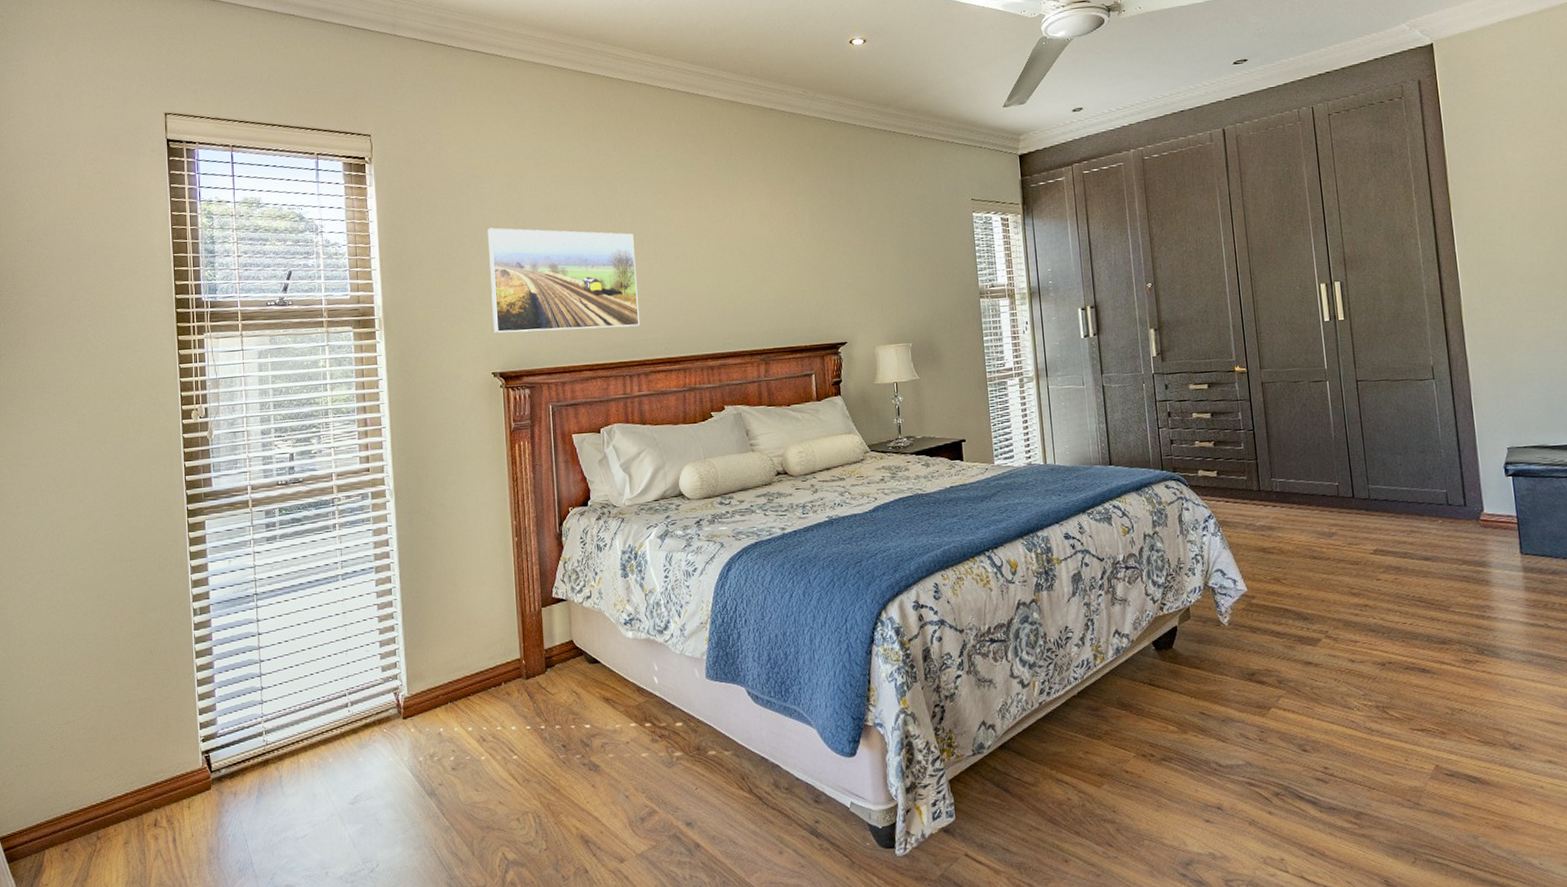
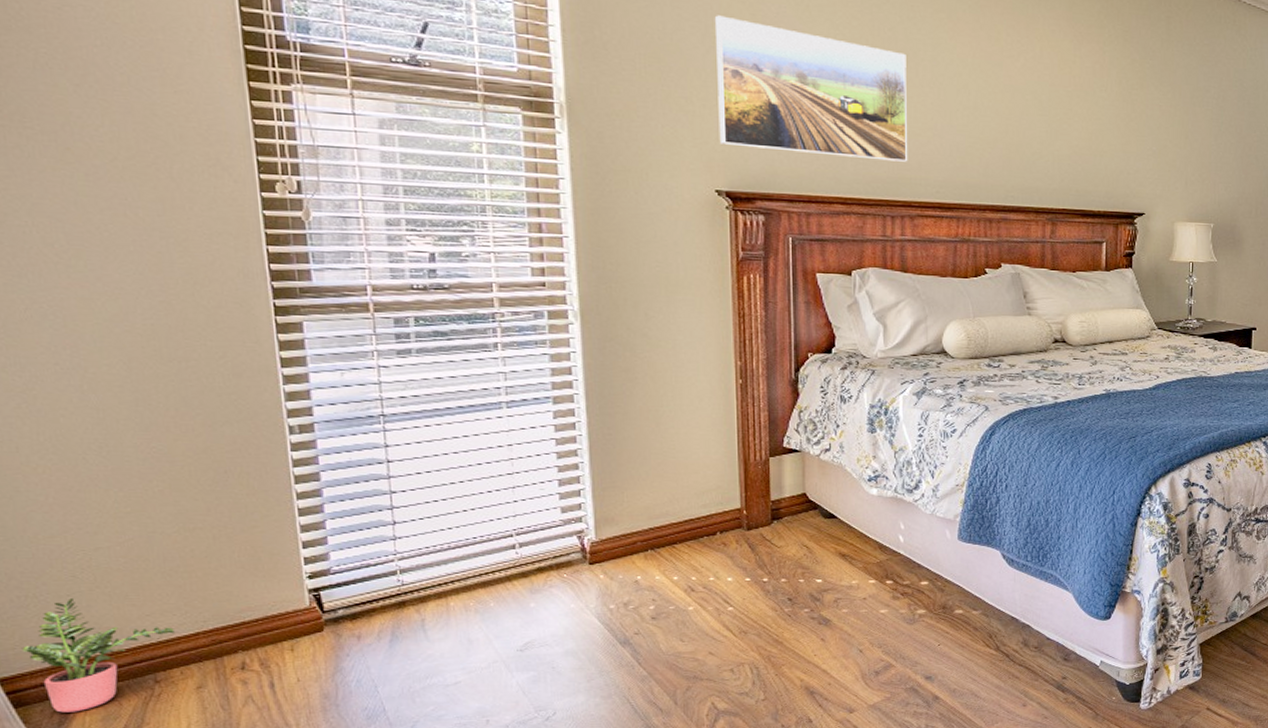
potted plant: none [16,766,112,867] -> present [22,599,175,713]

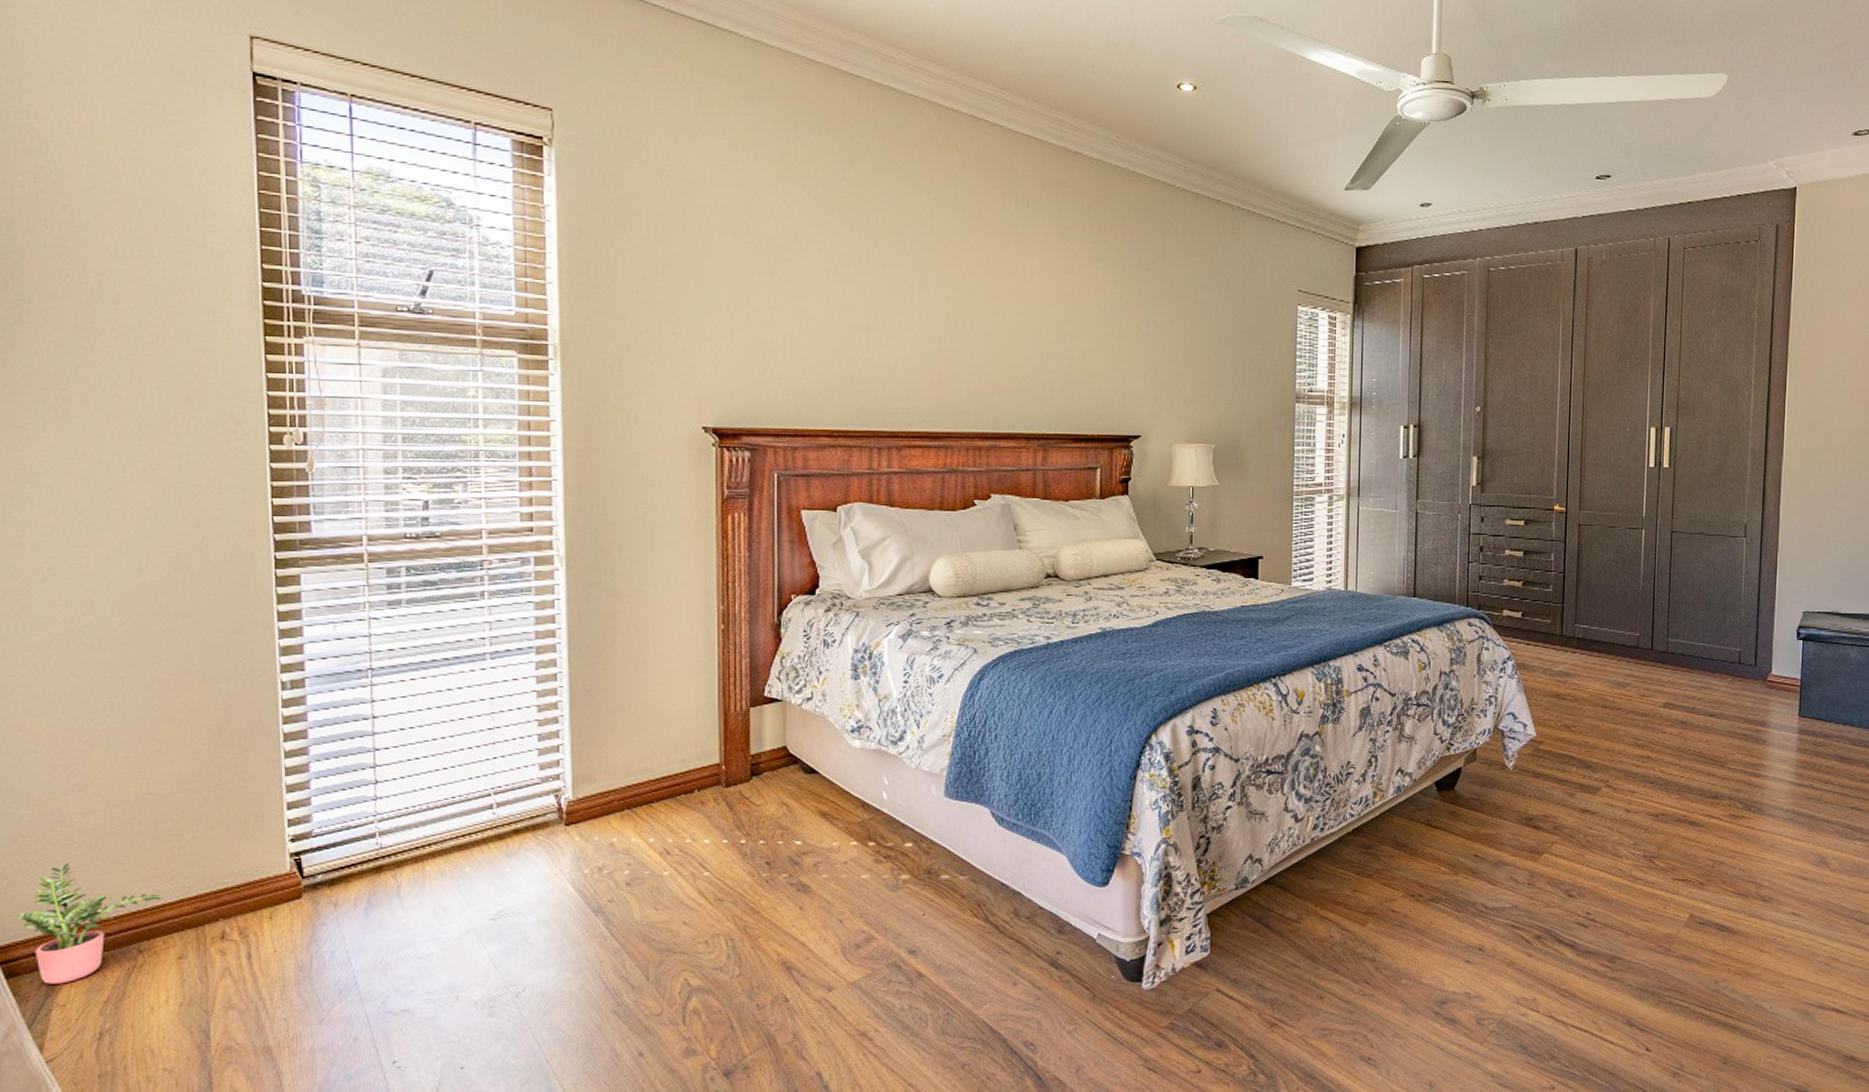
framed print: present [714,15,908,162] -> none [705,249,896,391]

